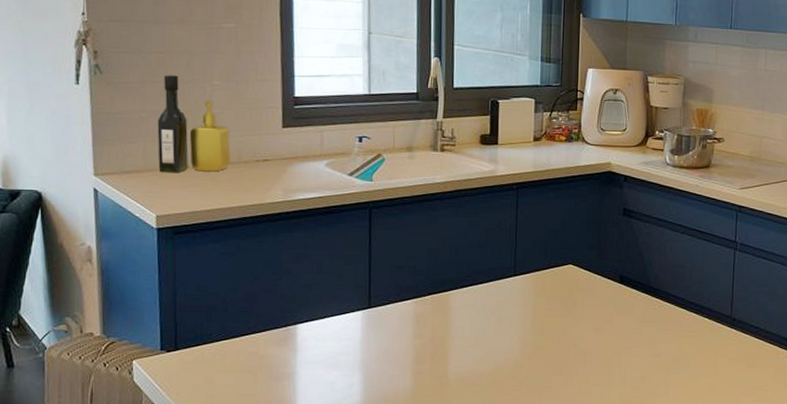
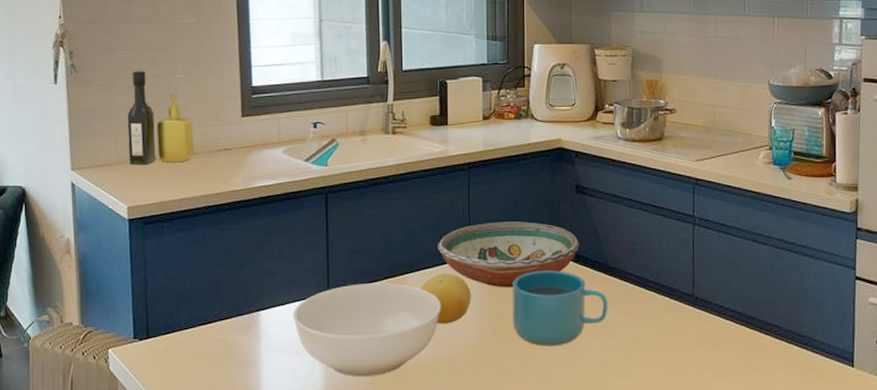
bowl: none [332,298,485,391] -> present [293,282,442,377]
fruit: none [464,291,515,340] -> present [420,273,471,324]
decorative bowl: none [483,242,624,307] -> present [438,222,579,288]
cup: none [555,290,650,363] -> present [512,270,608,346]

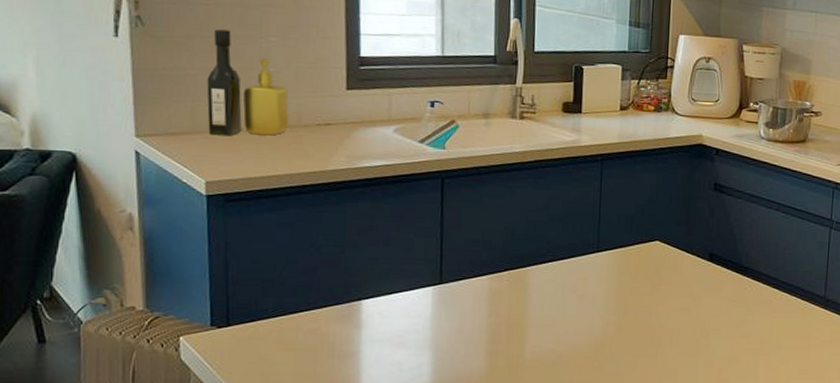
bowl: present [293,282,442,377] -> none [399,274,565,371]
fruit: present [420,273,471,324] -> none [543,267,598,319]
decorative bowl: present [438,222,579,288] -> none [564,216,714,285]
cup: present [512,270,608,346] -> none [640,268,740,344]

